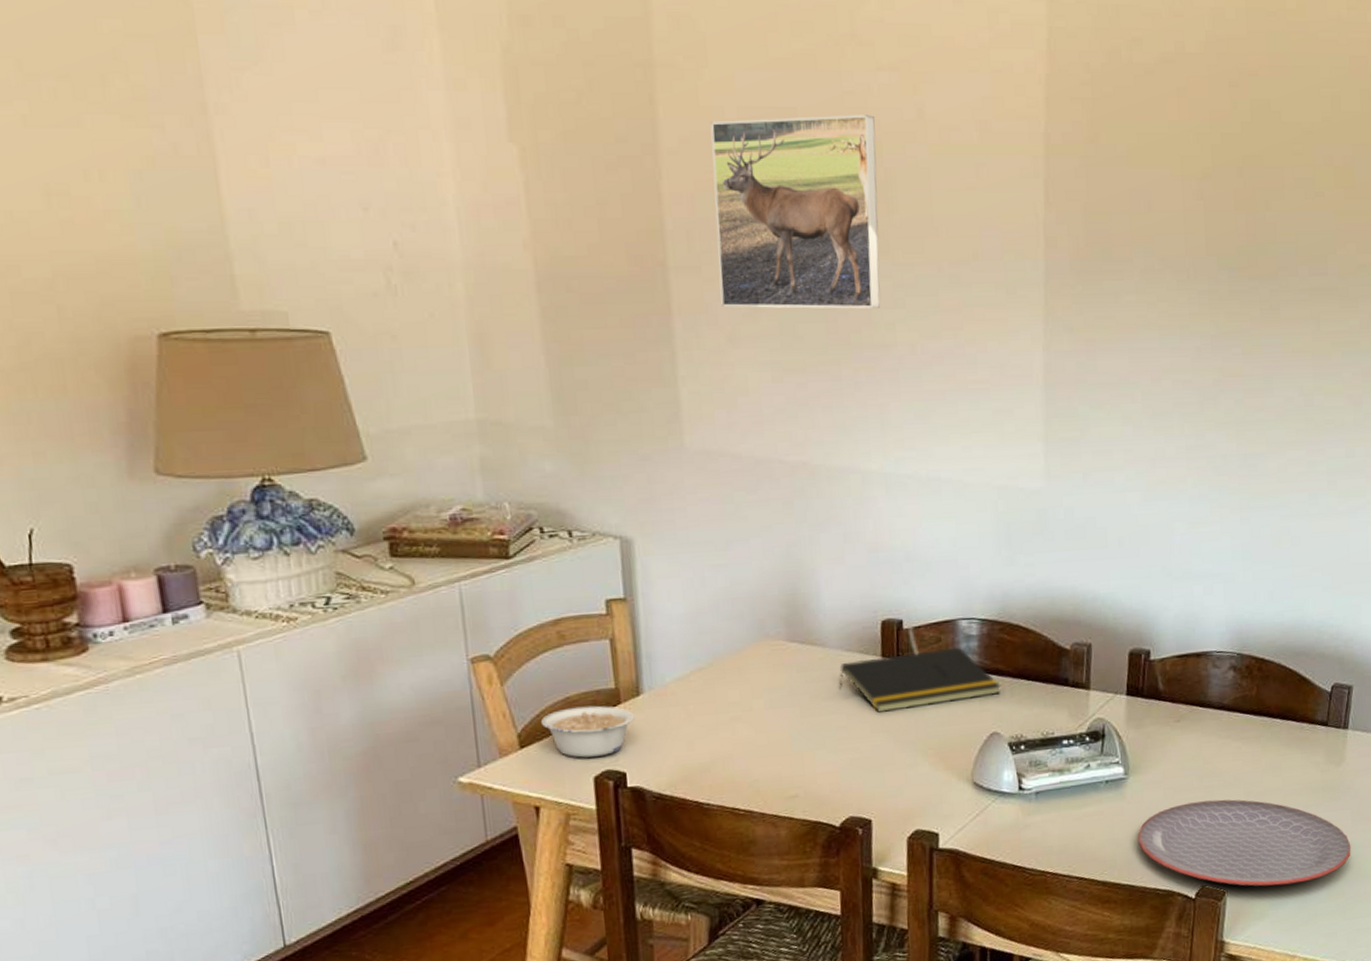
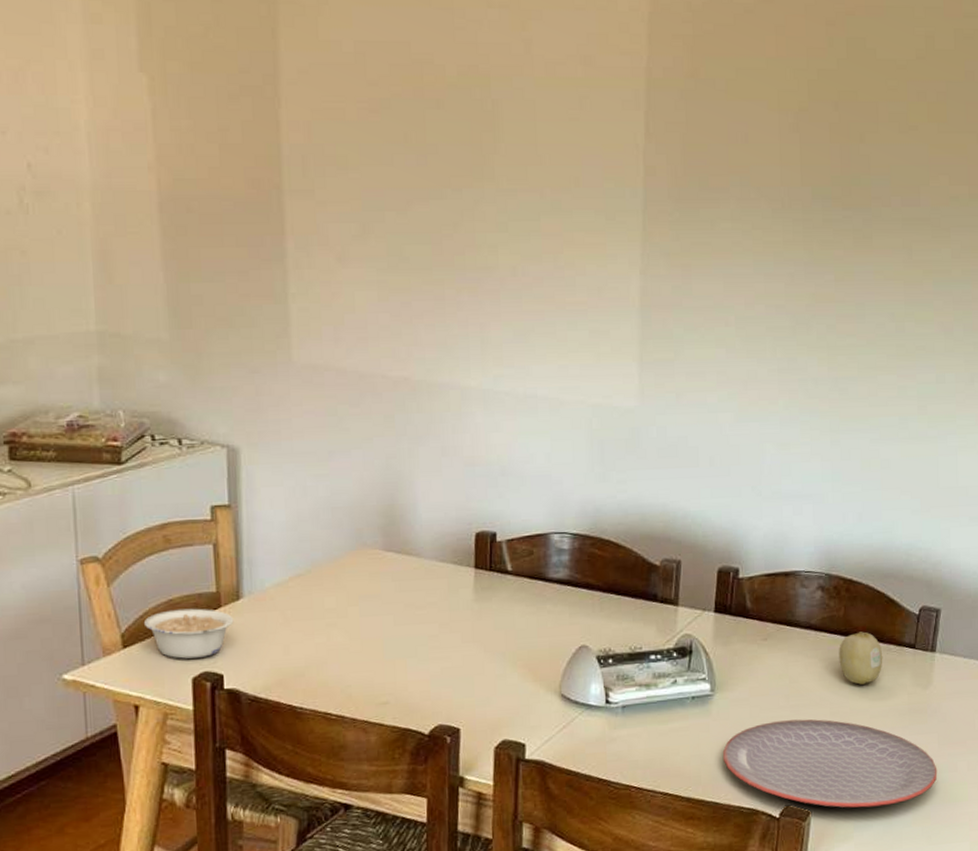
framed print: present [710,115,881,309] -> none [328,49,485,232]
notepad: present [838,647,1001,713] -> none [431,560,591,623]
fruit: none [1252,710,1296,764] -> present [839,631,883,685]

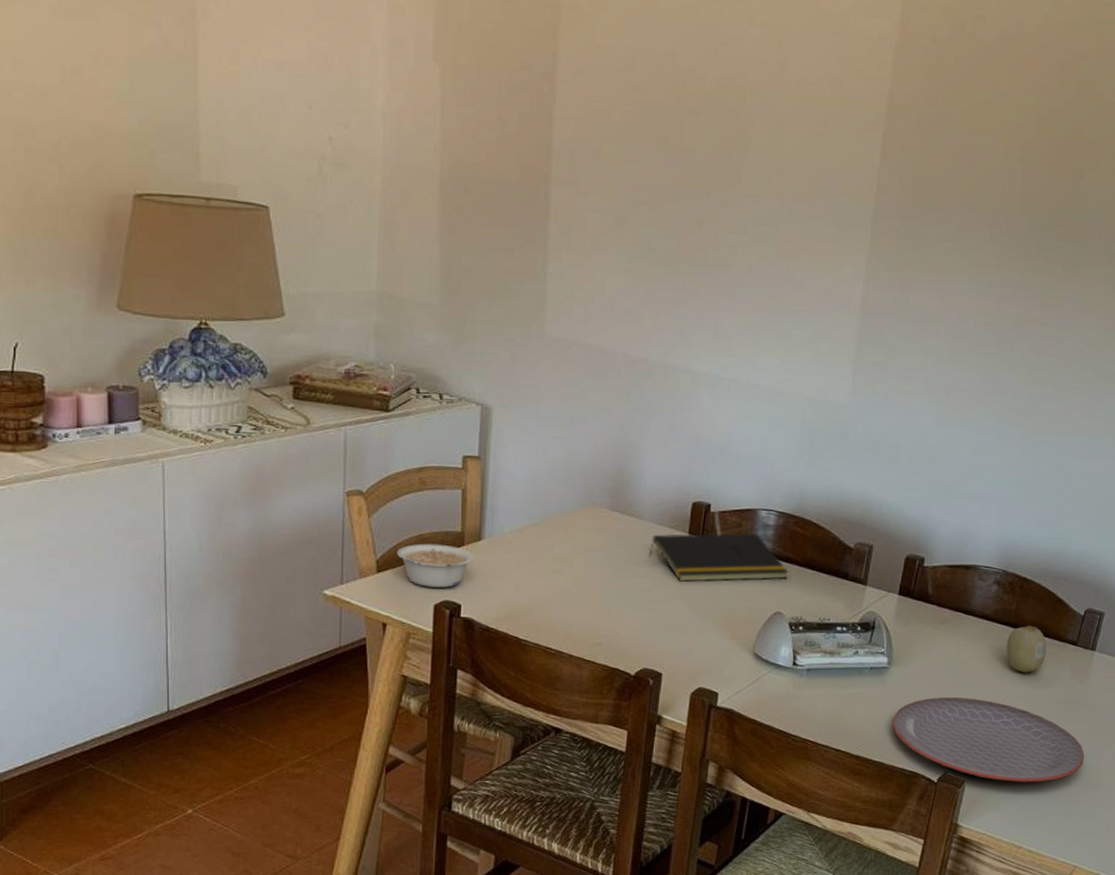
notepad: none [431,560,591,623] -> present [648,533,789,582]

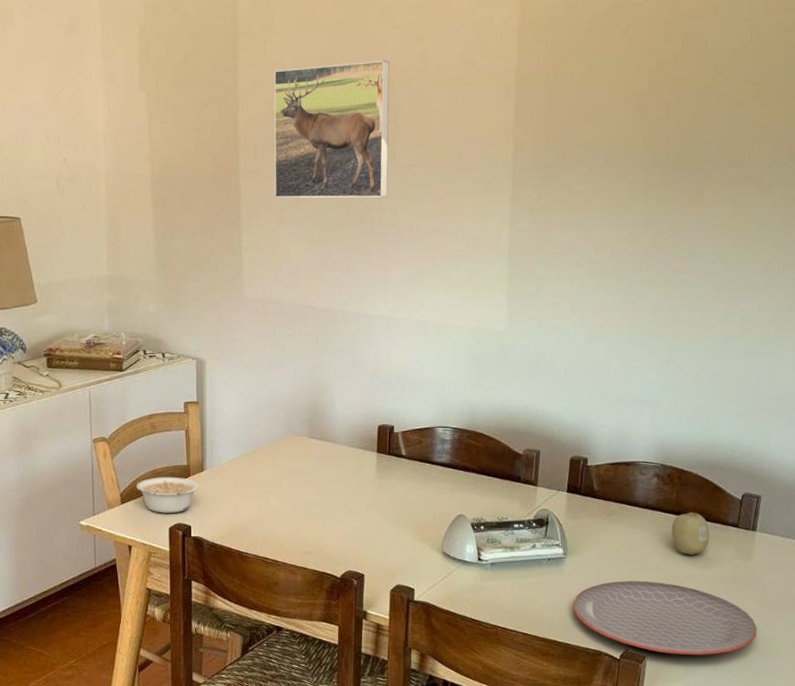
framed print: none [591,58,742,232] -> present [273,60,390,199]
notepad: present [648,533,789,582] -> none [344,448,467,494]

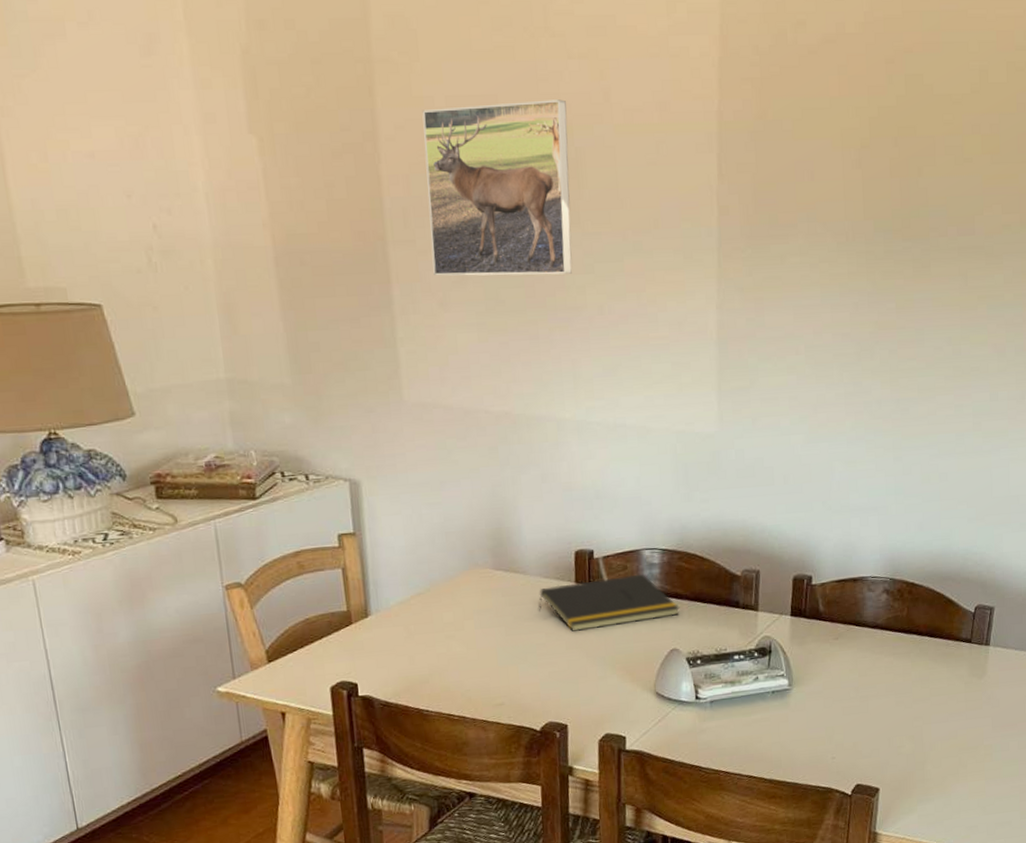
legume: present [136,476,199,513] -> none [284,626,364,671]
notepad: none [344,448,467,494] -> present [538,574,680,631]
plate: present [573,581,757,656] -> none [801,708,992,785]
fruit: present [671,512,710,555] -> none [902,629,943,677]

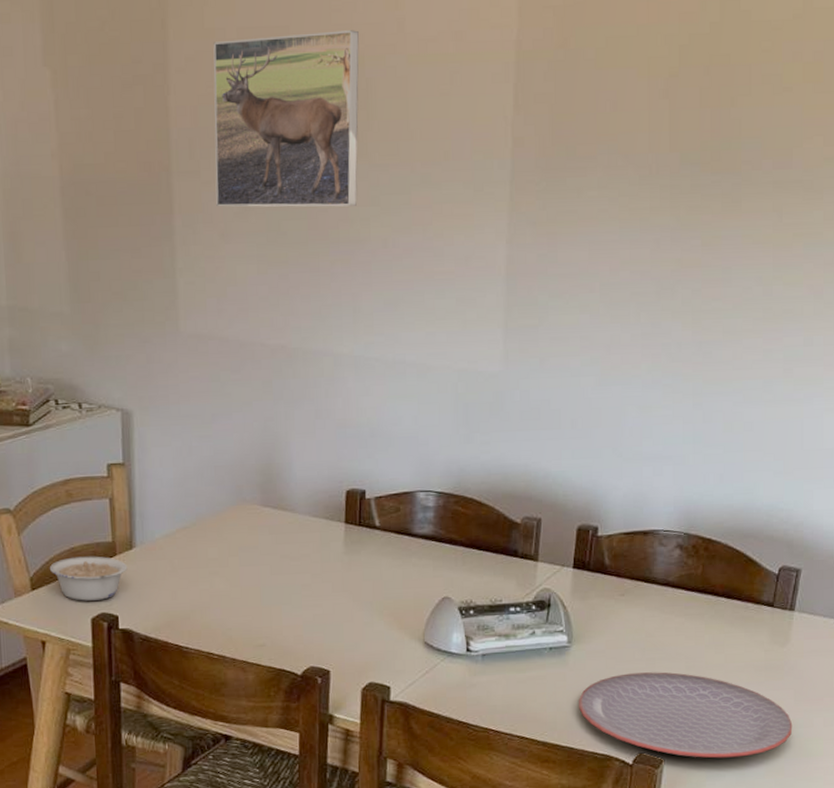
legume: none [284,626,364,671] -> present [49,556,128,601]
notepad: present [538,574,680,631] -> none [305,517,454,574]
plate: none [801,708,992,785] -> present [579,672,793,758]

